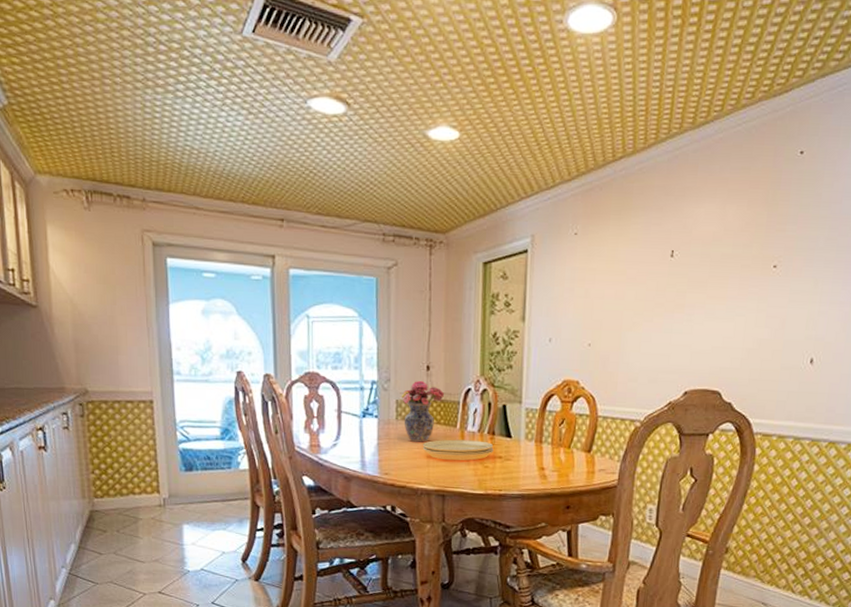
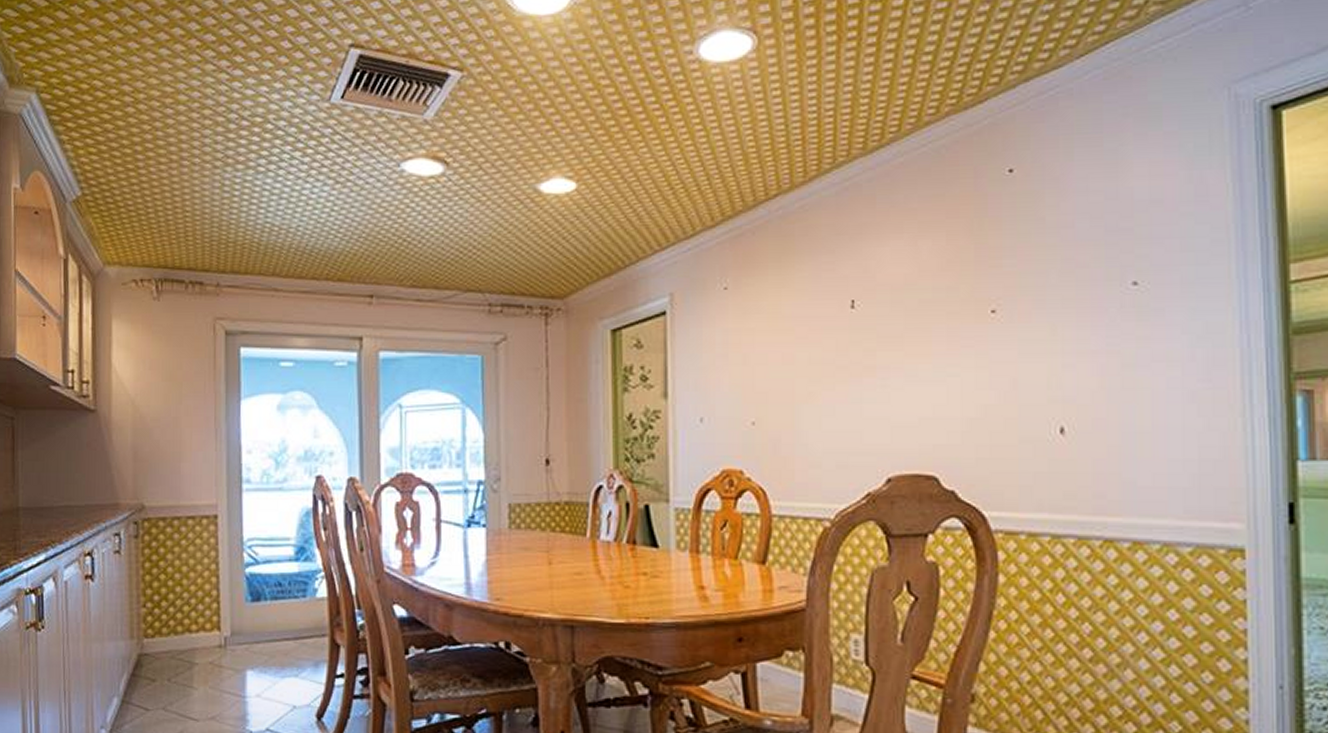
flower arrangement: present [401,380,444,443] -> none [514,477,568,557]
plate: present [422,439,494,461] -> none [543,552,636,580]

